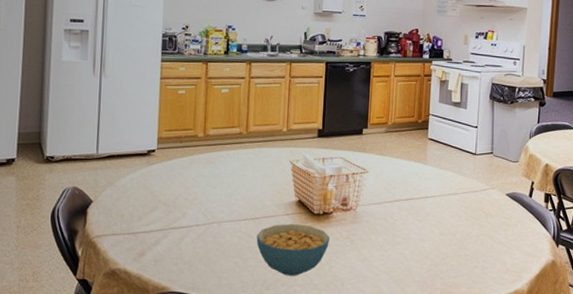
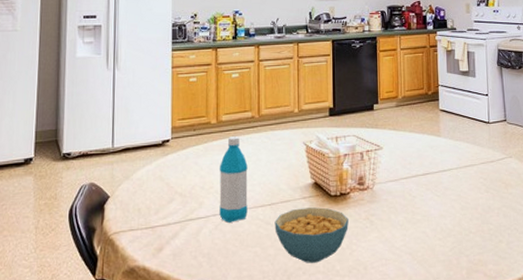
water bottle: none [202,151,233,233] -> present [219,136,248,223]

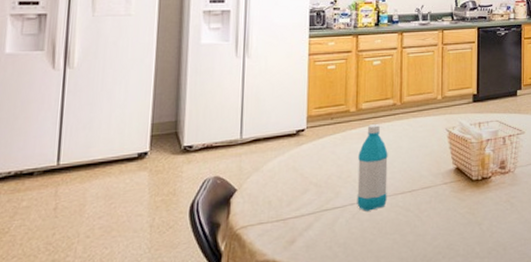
cereal bowl: present [275,207,349,263] -> none [414,192,489,247]

